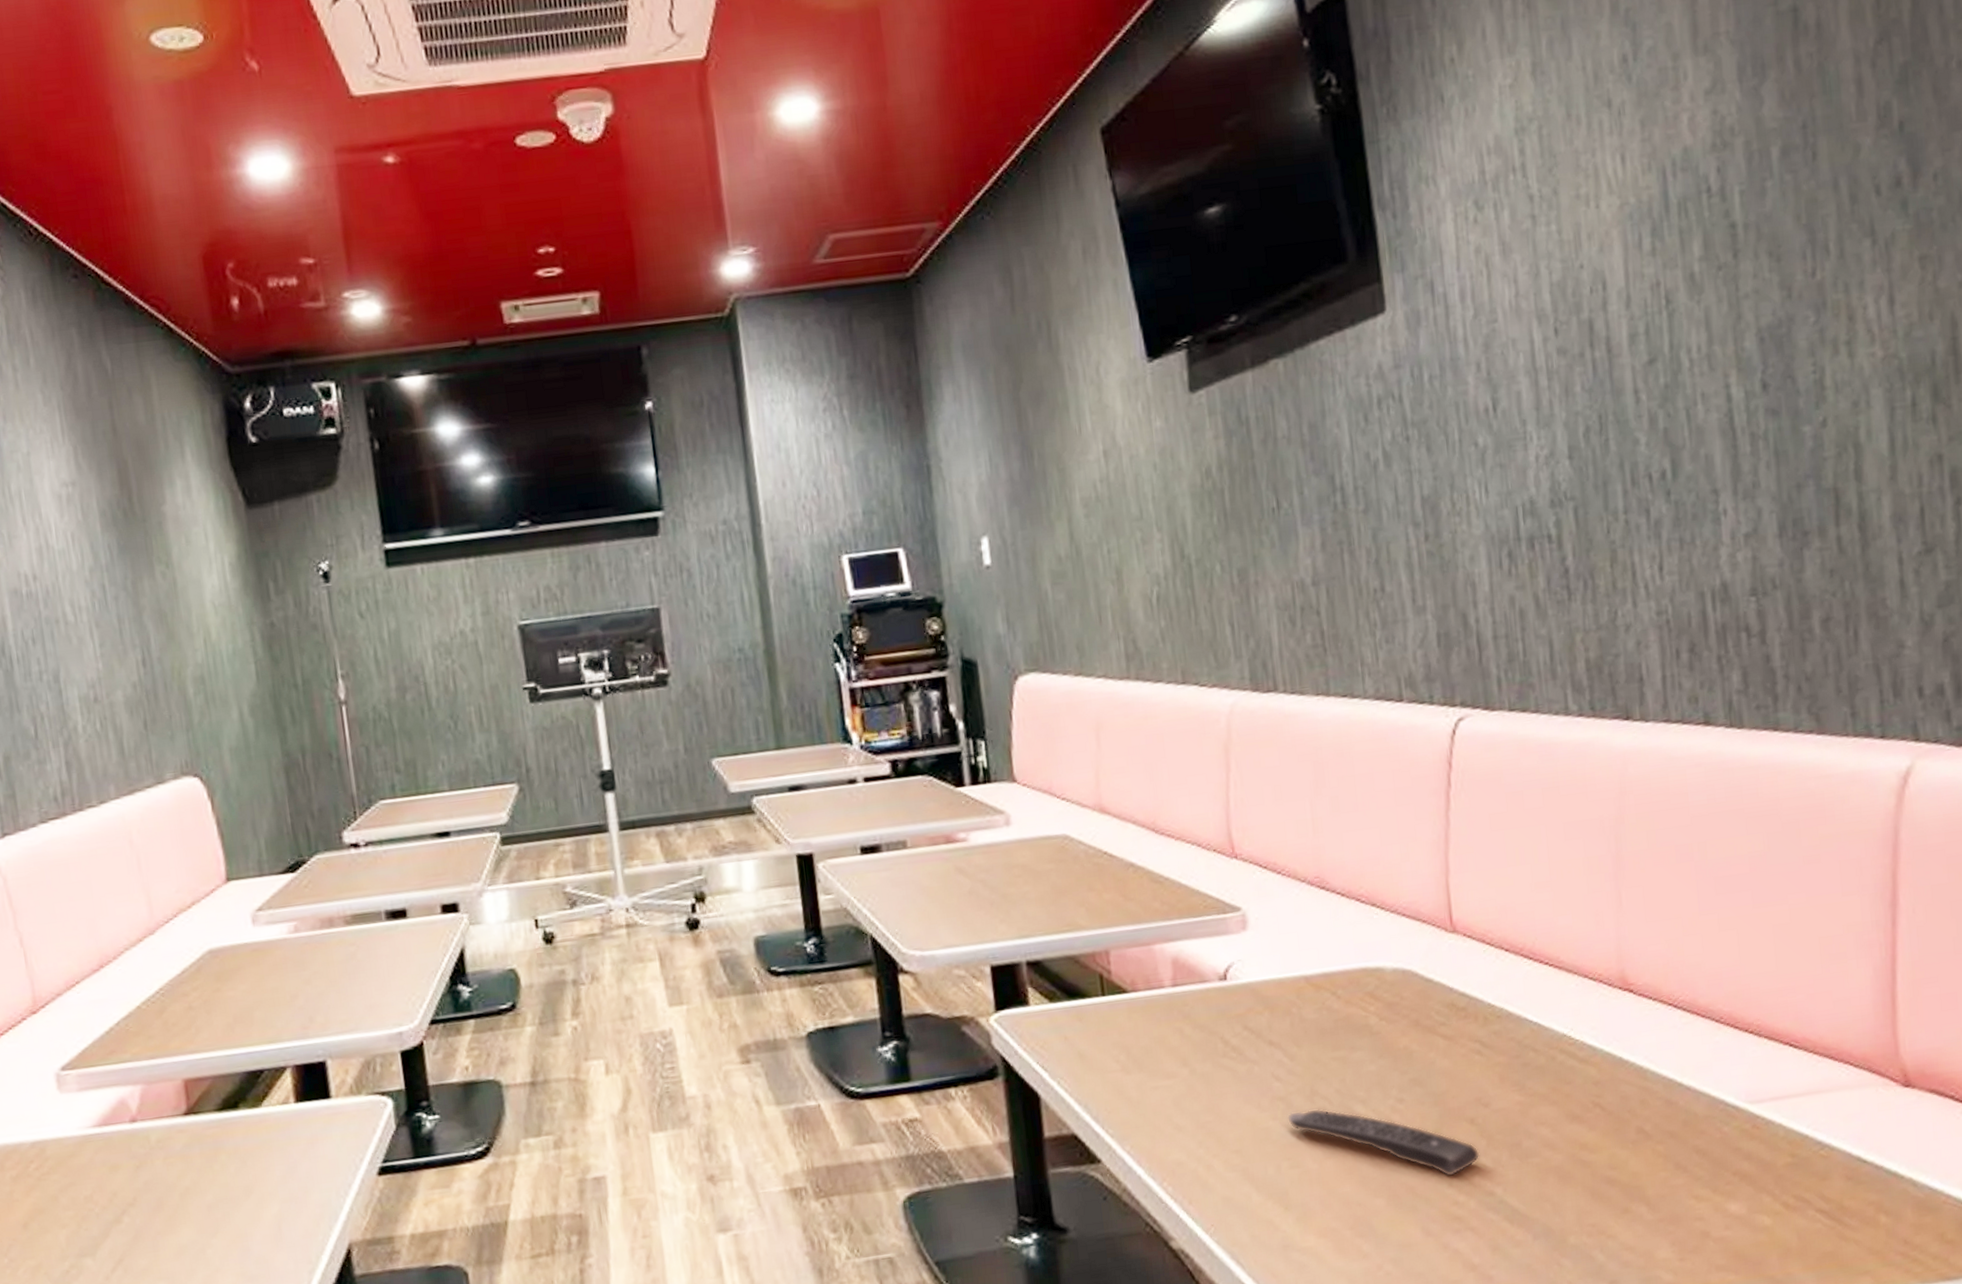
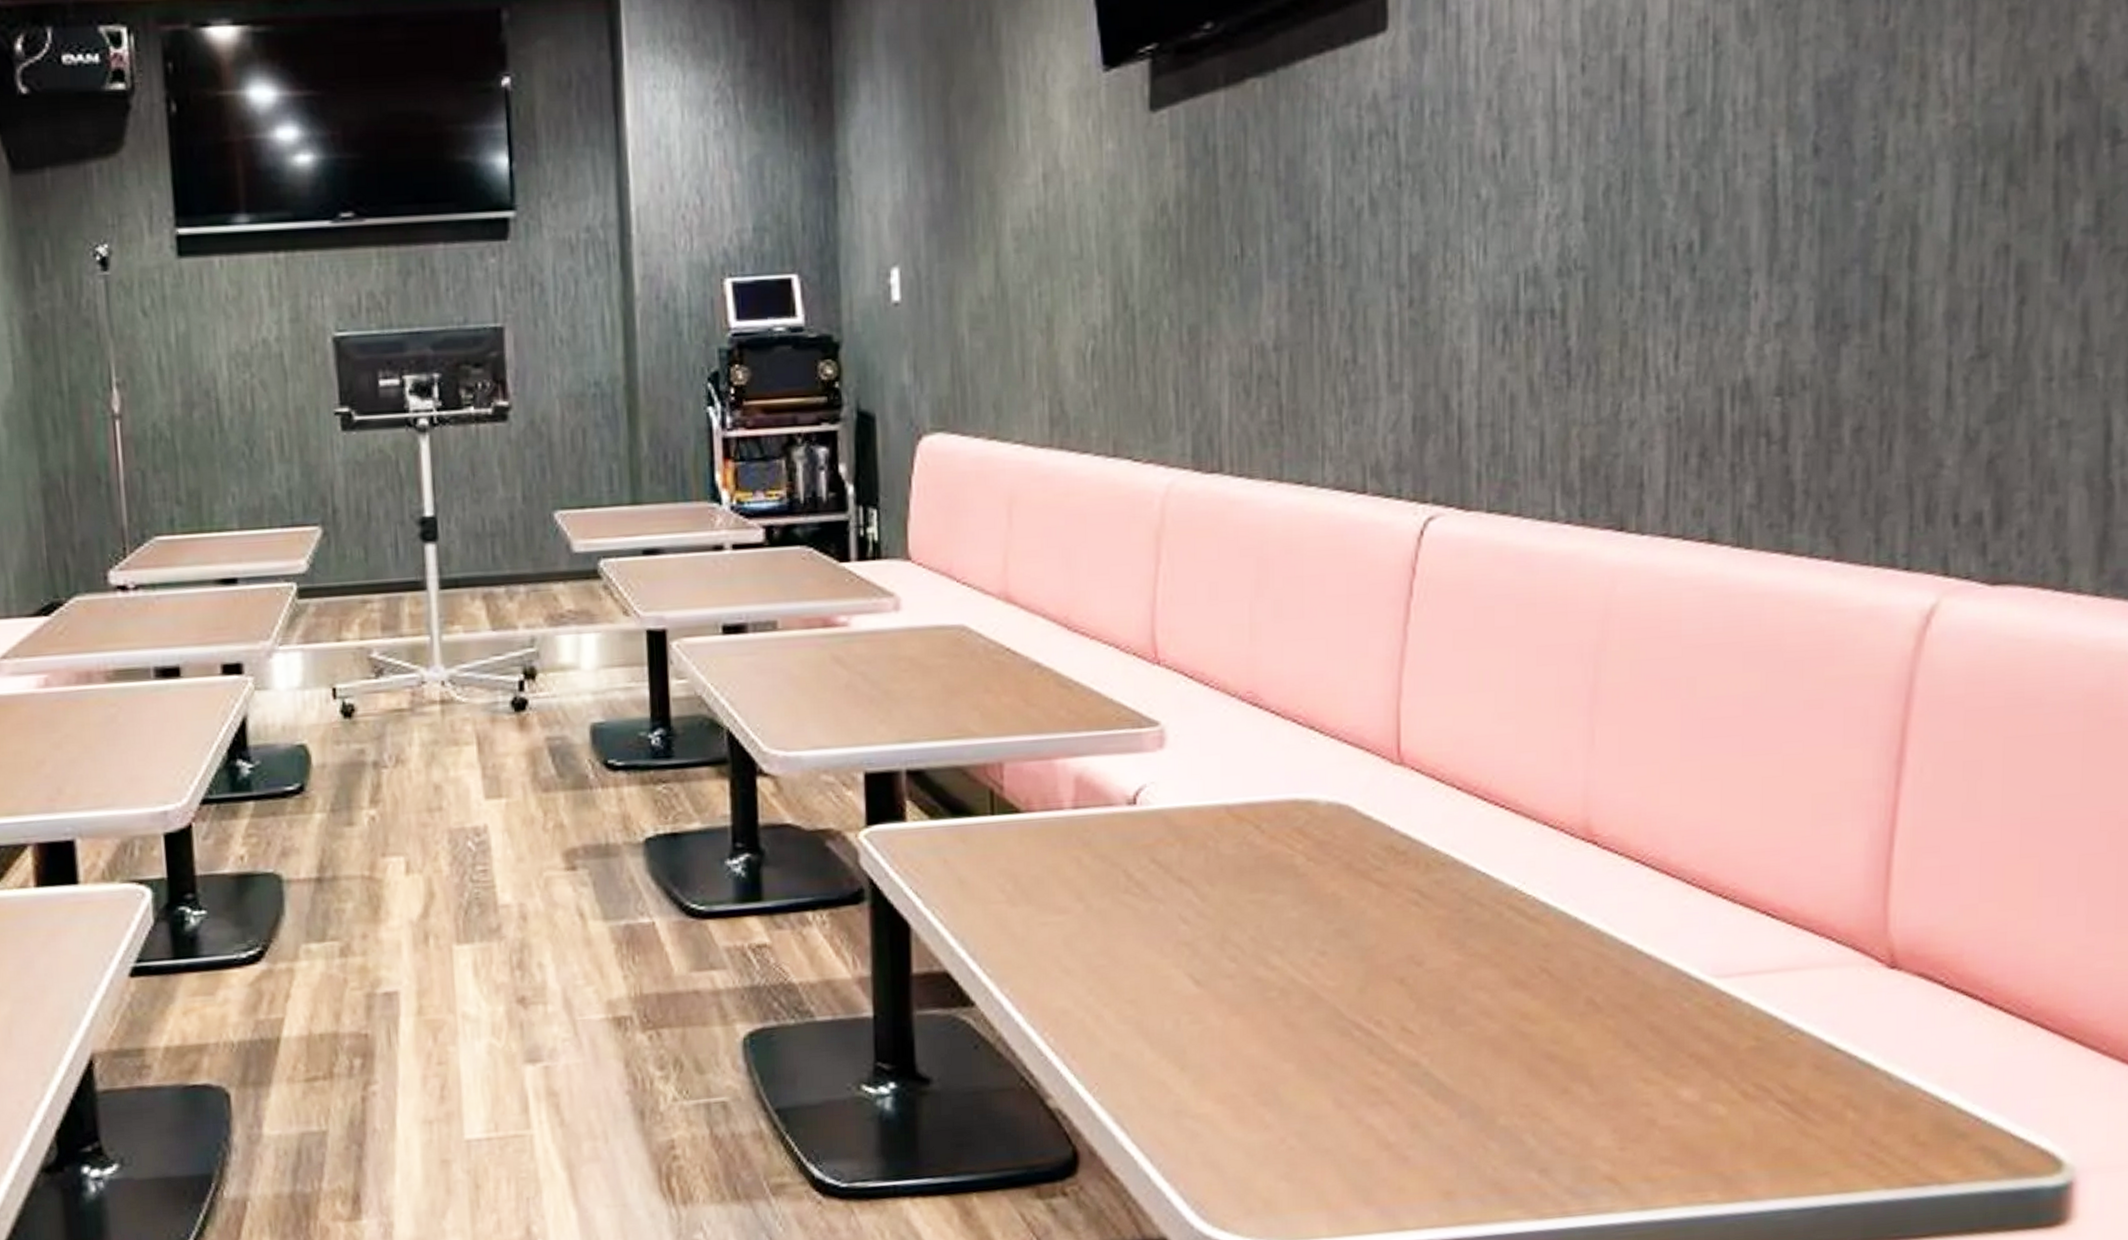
remote control: present [1286,1109,1480,1177] -> none [1191,958,1407,1043]

